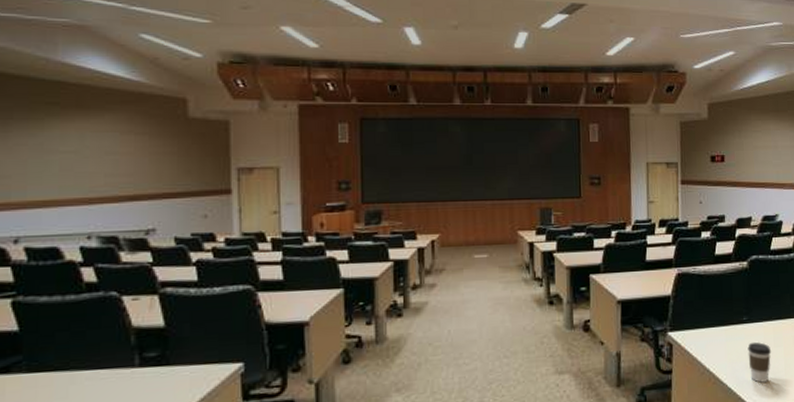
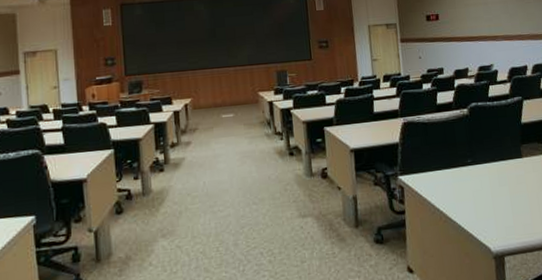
coffee cup: present [747,342,772,383] -> none [474,182,498,220]

